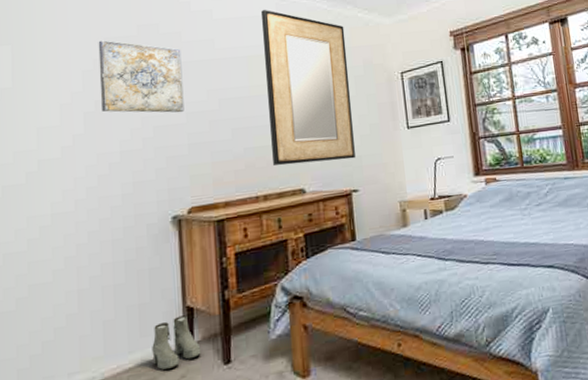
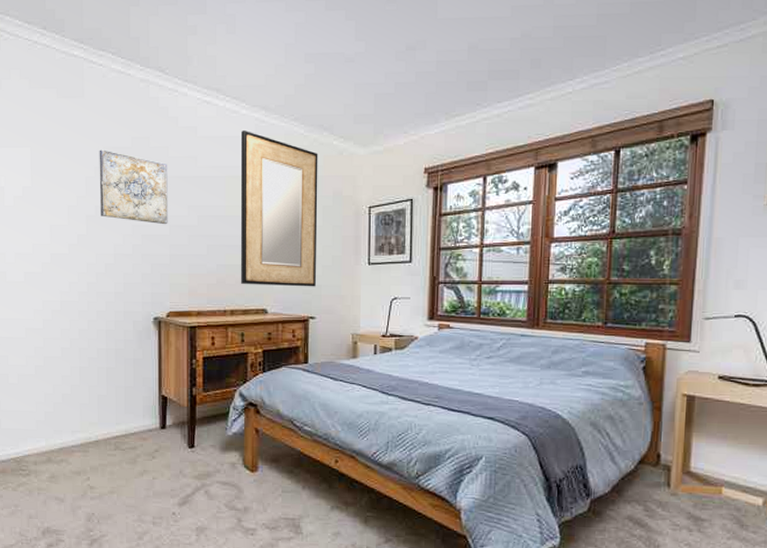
boots: present [152,315,201,370] -> none [134,402,171,443]

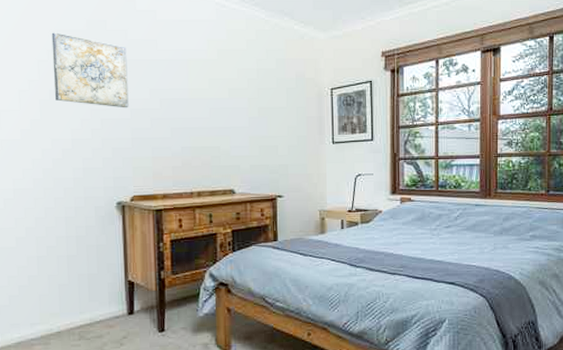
home mirror: present [240,131,318,287] -> none [201,15,283,167]

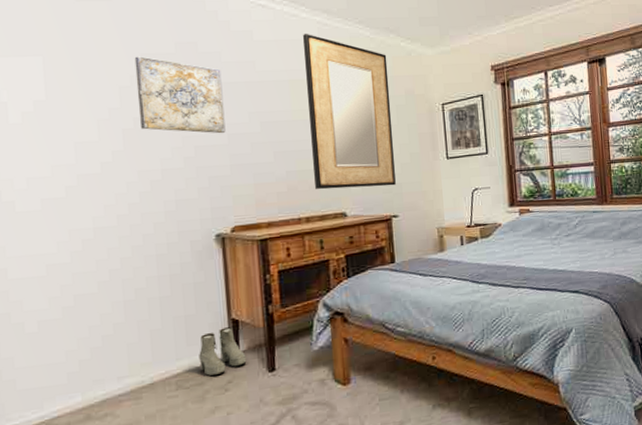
boots: none [99,288,140,330] -> present [199,327,247,376]
home mirror: none [201,15,283,167] -> present [302,34,396,190]

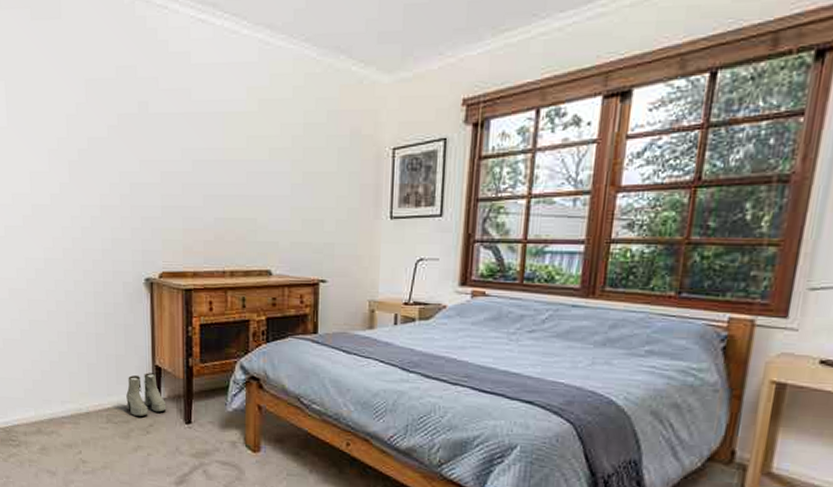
wall art: present [134,56,226,134] -> none [80,82,159,171]
home mirror: present [302,34,396,190] -> none [241,55,333,245]

